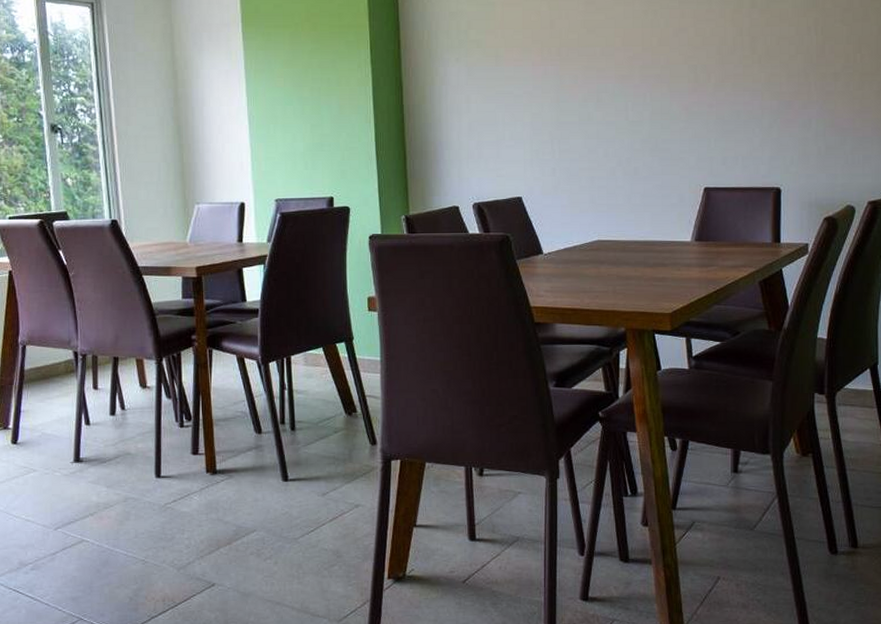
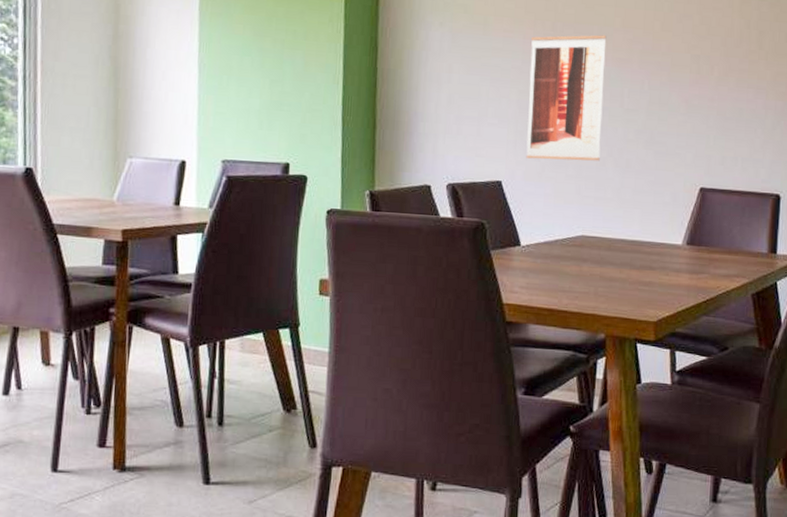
wall art: none [540,55,610,174] -> present [526,35,607,161]

